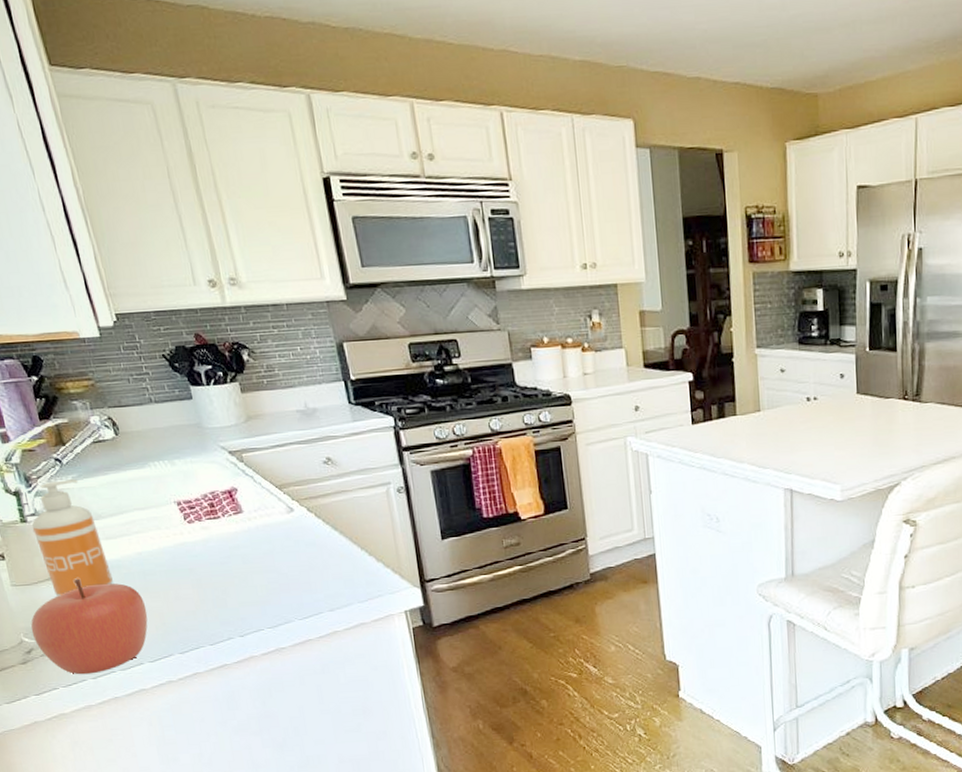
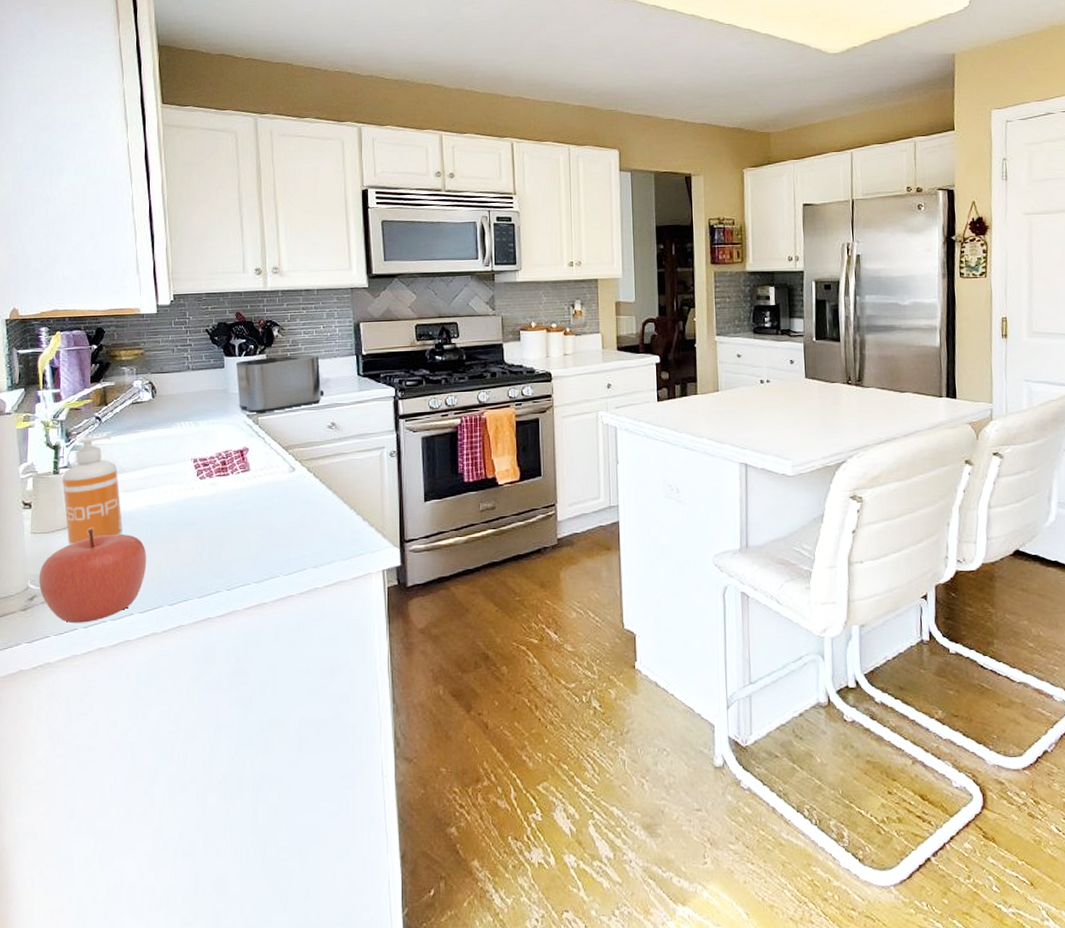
toaster: none [205,380,314,450] -> present [236,354,325,414]

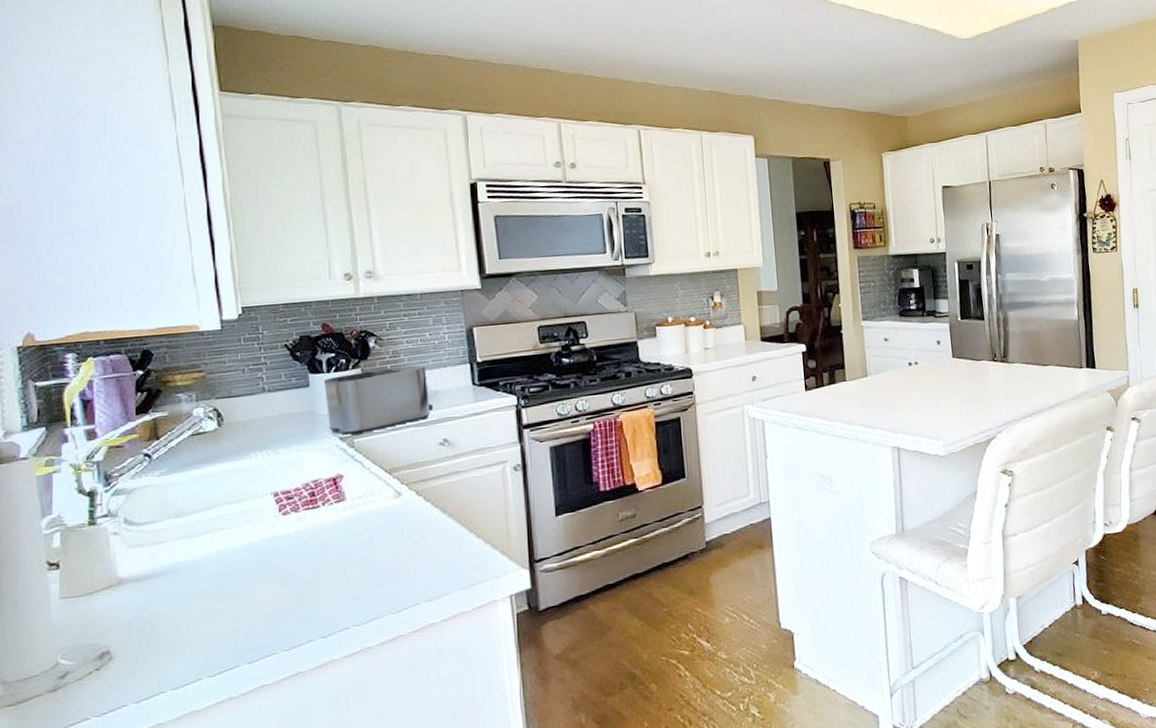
fruit: present [38,528,147,624] -> none [72,584,218,700]
soap dispenser: present [63,436,122,545] -> none [102,474,184,607]

